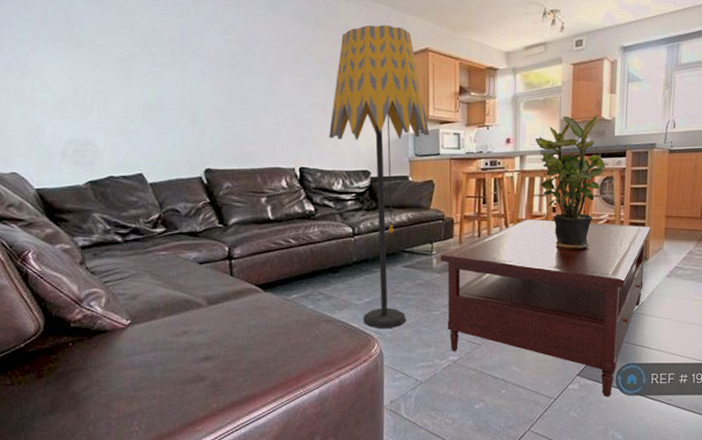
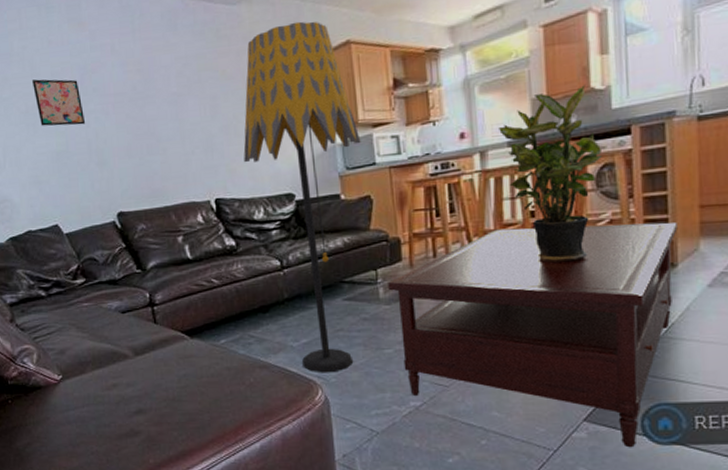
wall art: none [130,31,182,82] -> present [32,79,86,126]

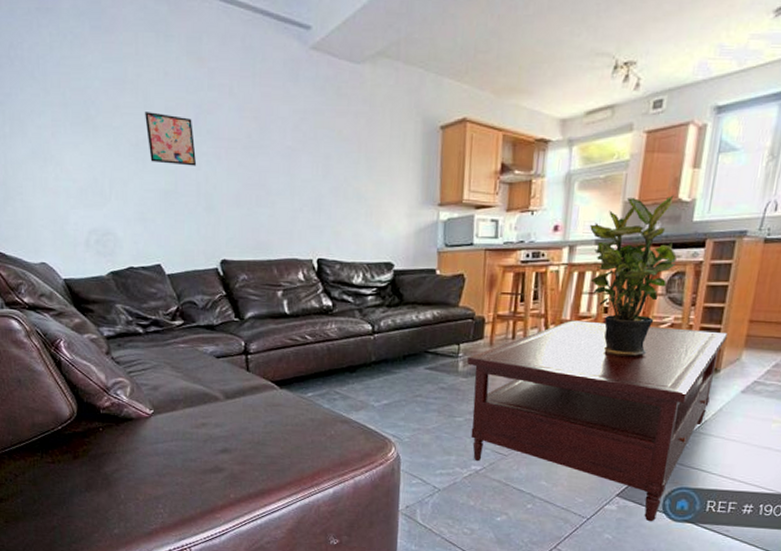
floor lamp: present [243,21,361,373] -> none [350,91,463,433]

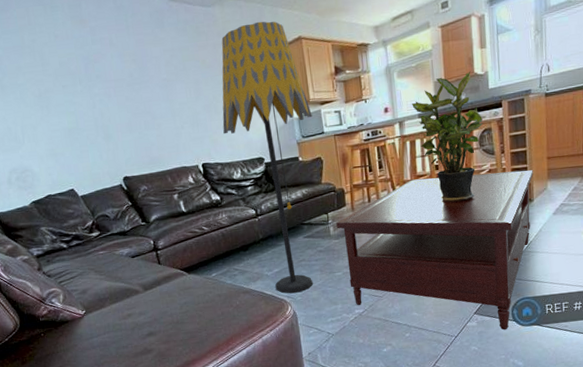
wall art: present [145,112,197,166] -> none [43,68,92,108]
floor lamp: none [350,91,463,433] -> present [221,21,314,294]

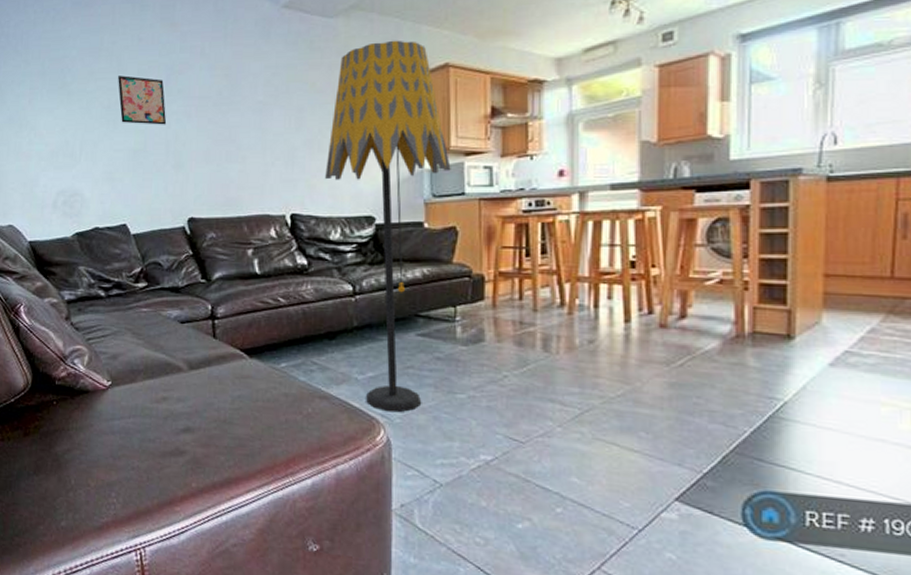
wall art: none [43,68,92,108] -> present [118,75,167,125]
coffee table: present [336,170,533,330] -> none [467,277,797,538]
potted plant: present [412,71,484,203] -> none [602,132,717,321]

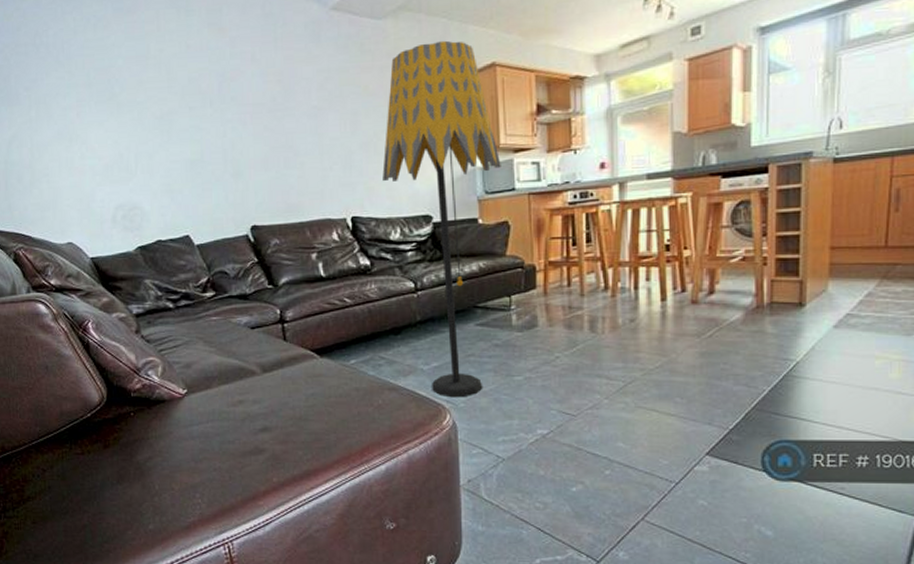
wall art: present [118,75,167,125] -> none [169,84,222,134]

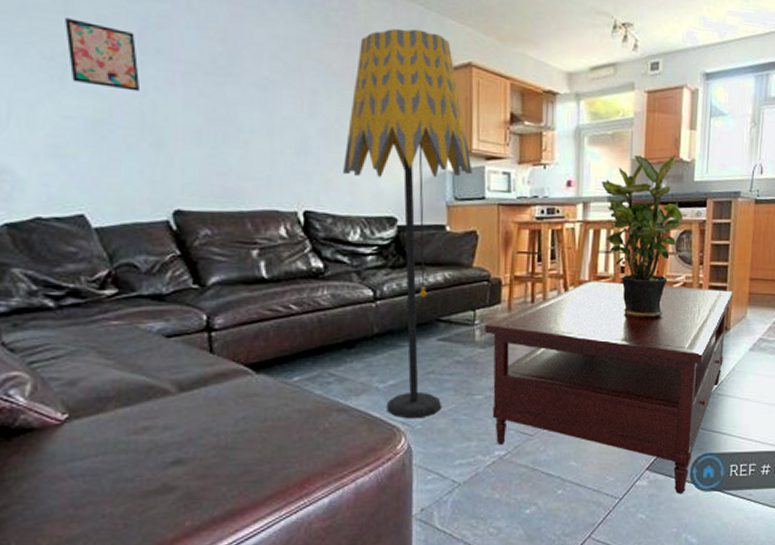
wall art: none [169,84,222,134] -> present [65,18,141,92]
coffee table: none [521,261,808,483] -> present [485,281,733,495]
potted plant: none [639,121,740,297] -> present [602,155,684,318]

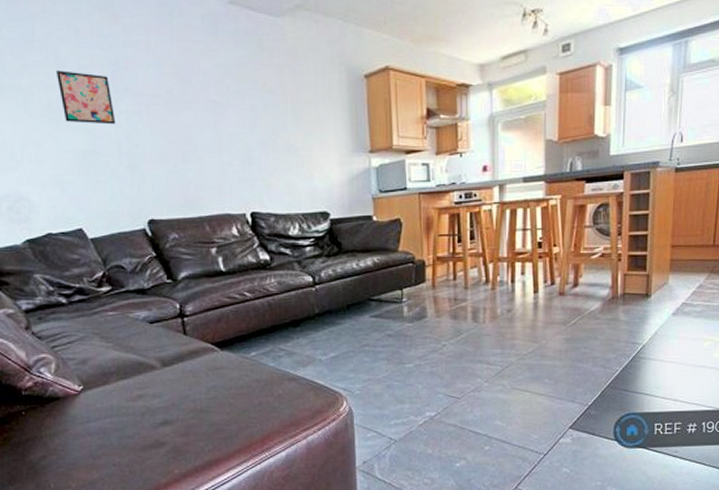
floor lamp: present [343,28,473,419] -> none [281,42,394,386]
coffee table: present [485,281,733,495] -> none [412,257,653,451]
potted plant: present [602,155,684,318] -> none [517,132,600,289]

